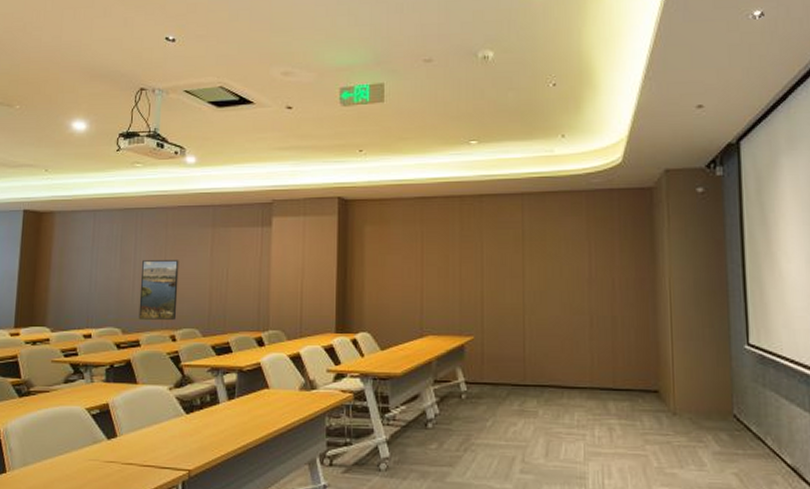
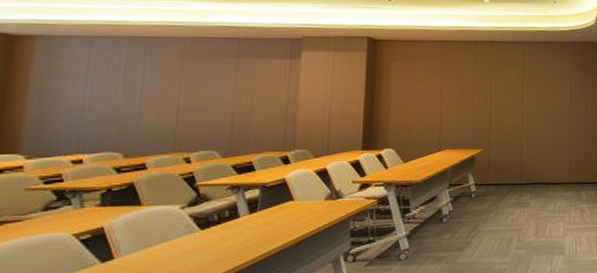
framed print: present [138,260,179,320] -> none [145,87,197,144]

